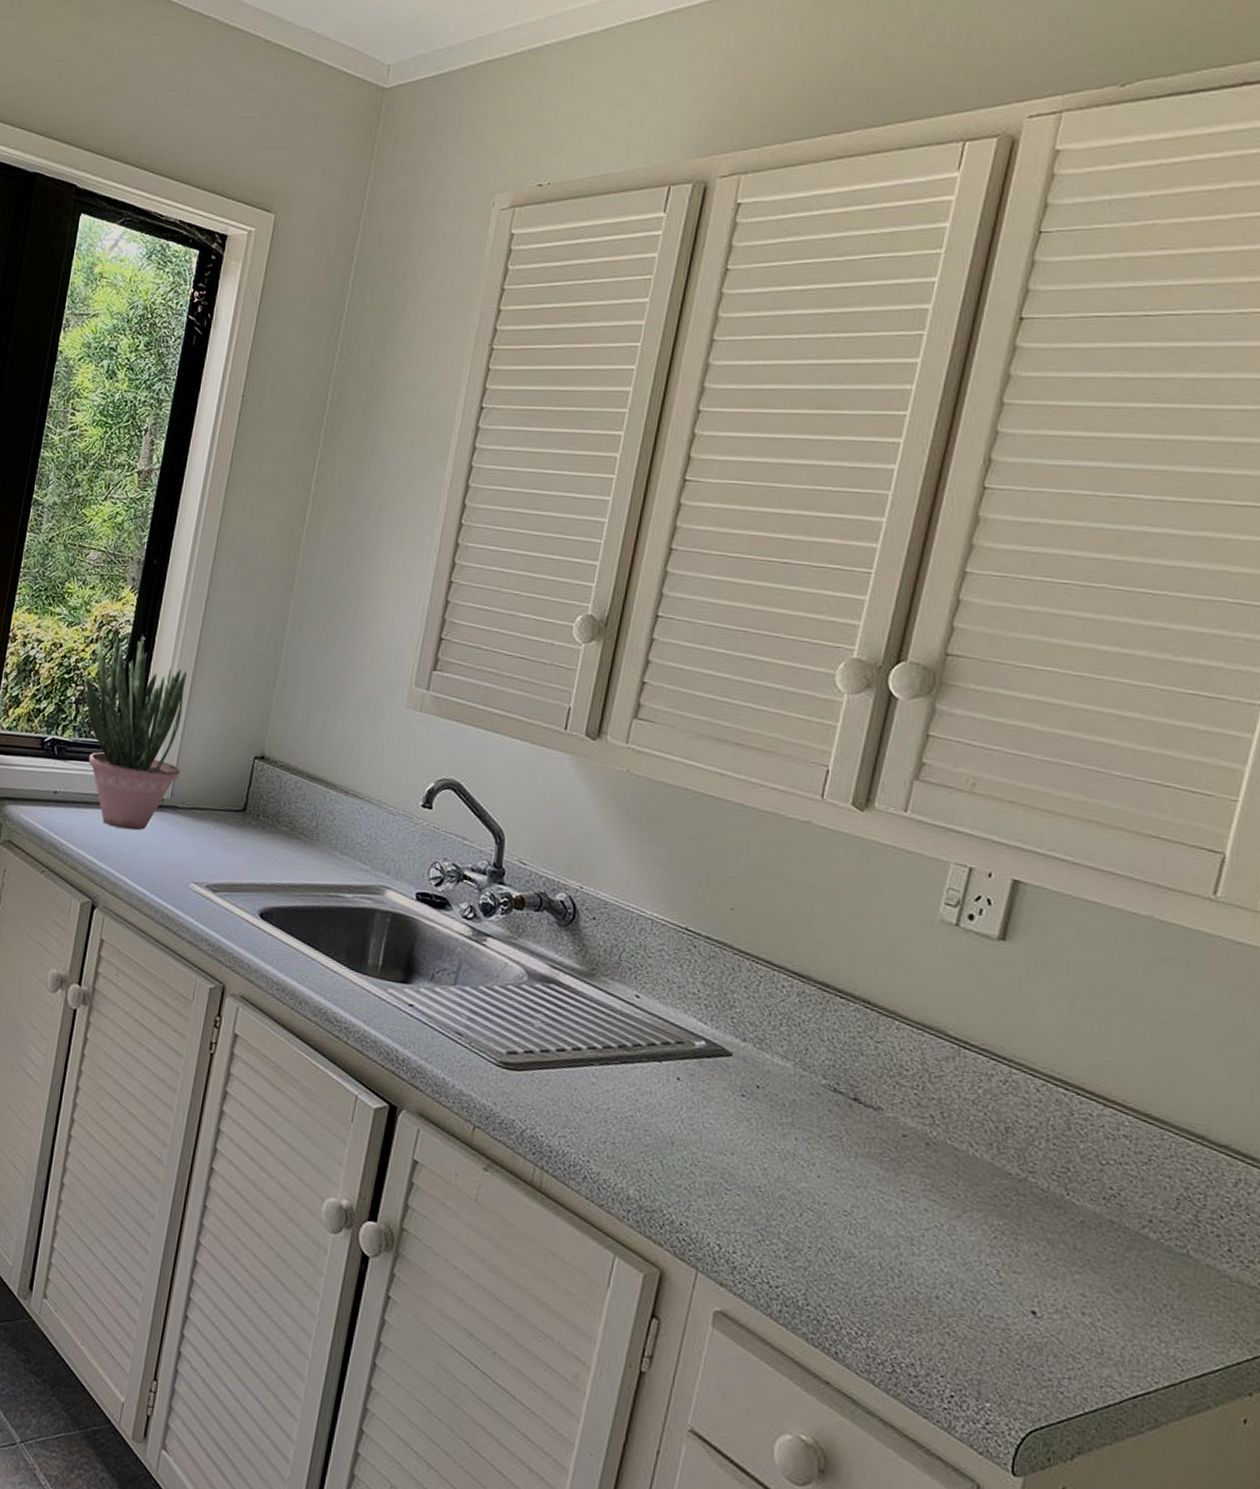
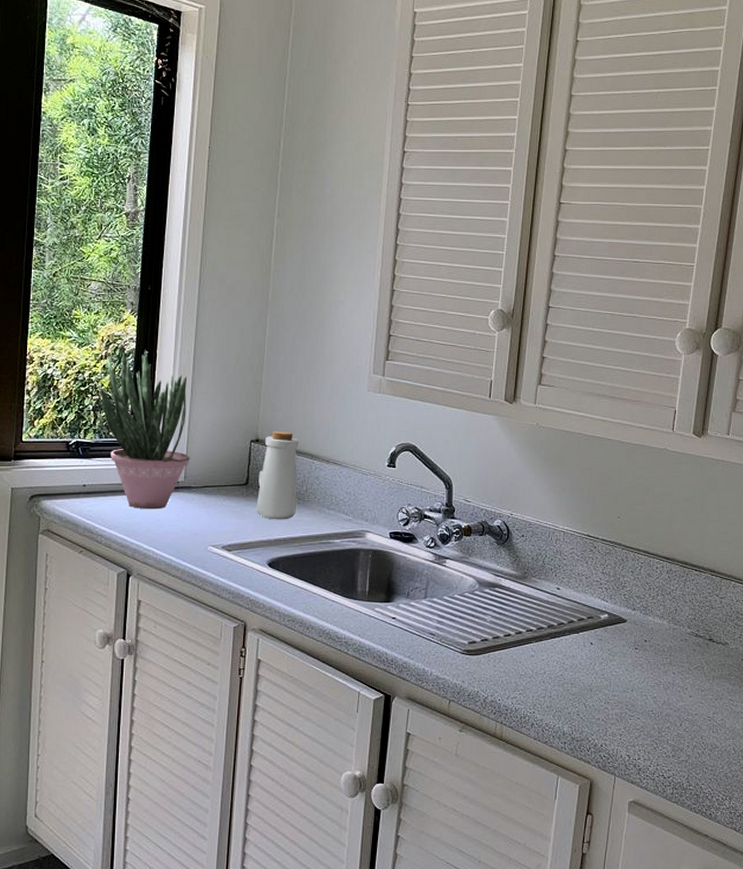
bottle: none [252,747,313,861] -> present [256,430,298,520]

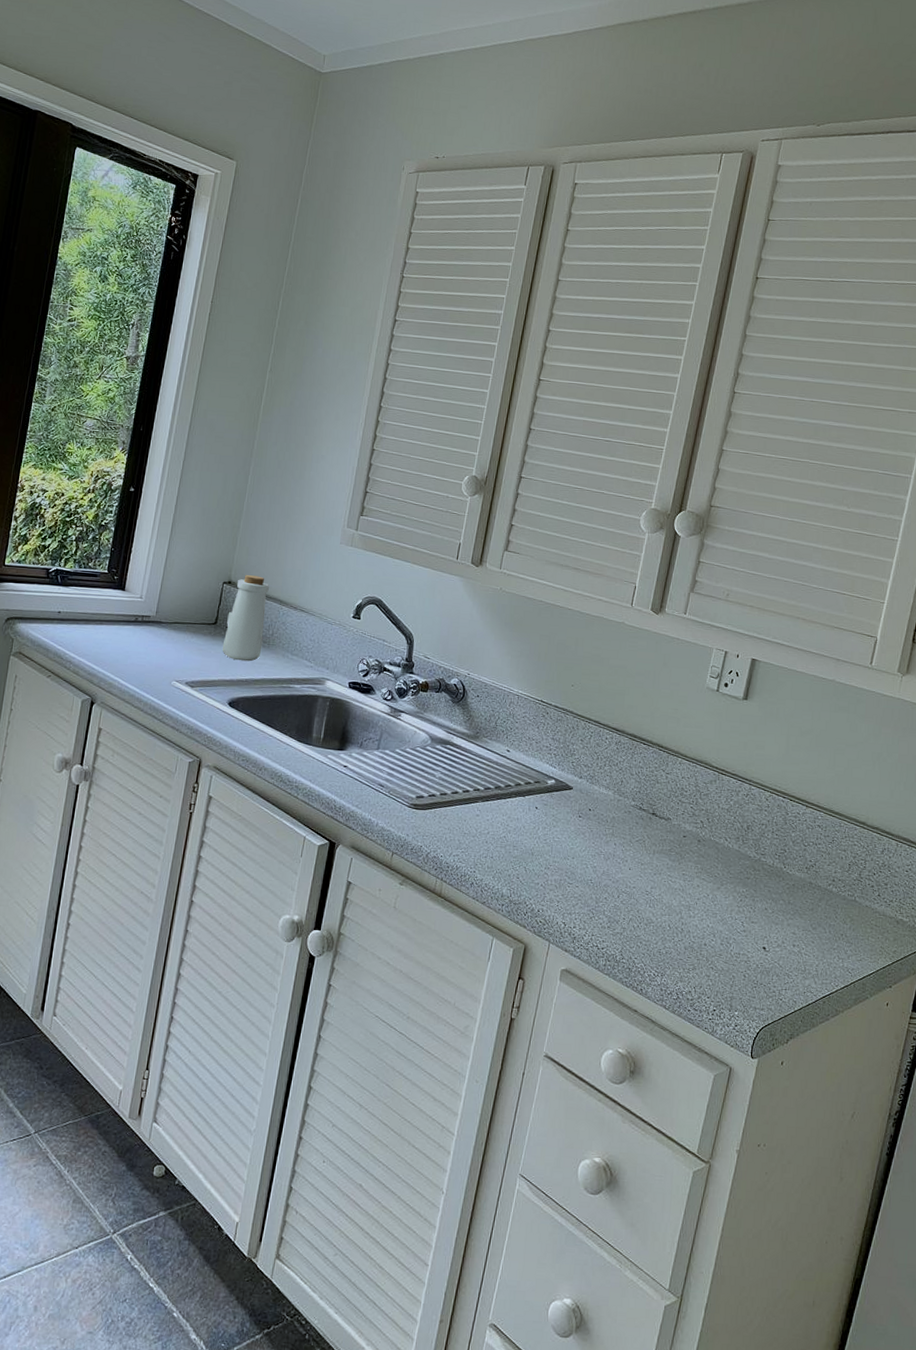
potted plant: present [100,353,190,510] -> none [84,488,168,642]

